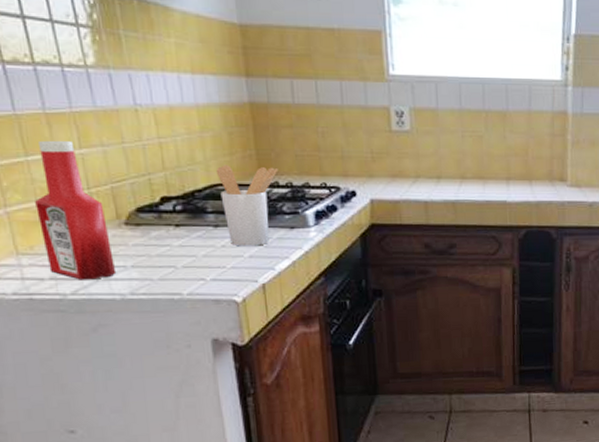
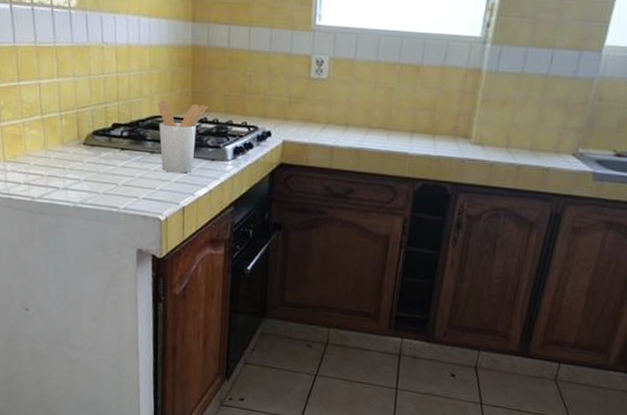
ketchup bottle: present [35,141,117,280] -> none [21,70,73,188]

